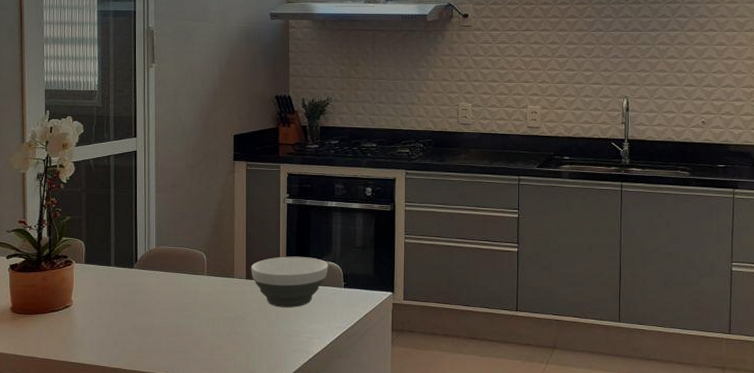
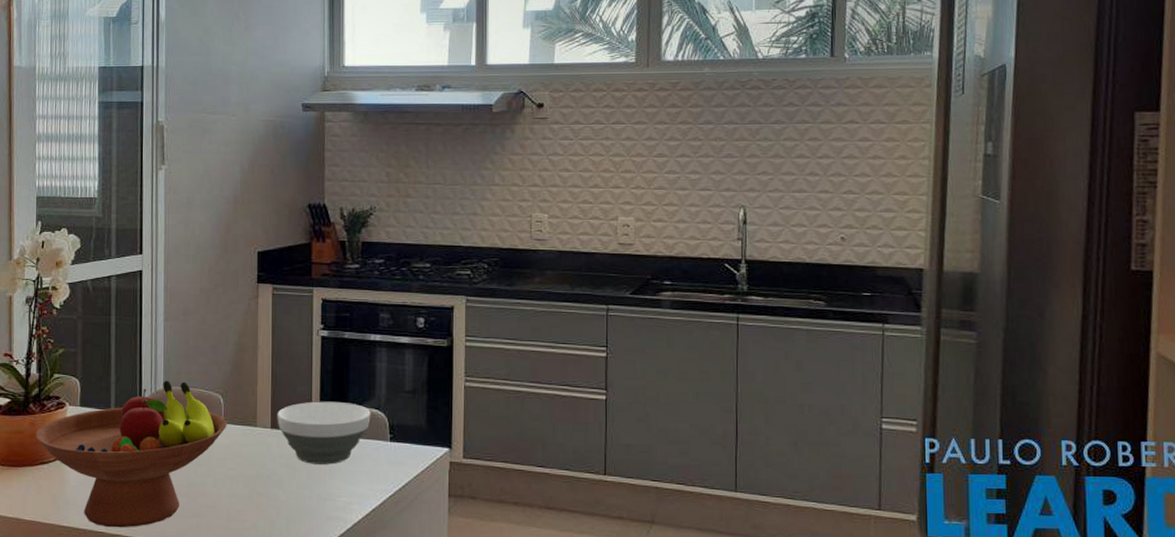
fruit bowl: none [47,241,209,363] -> present [35,380,227,528]

